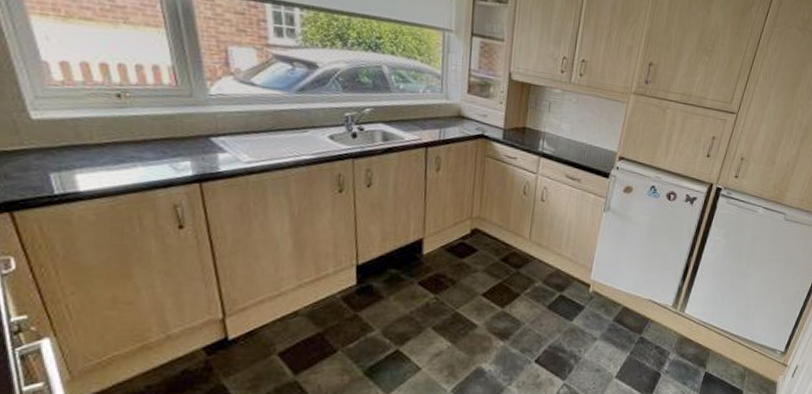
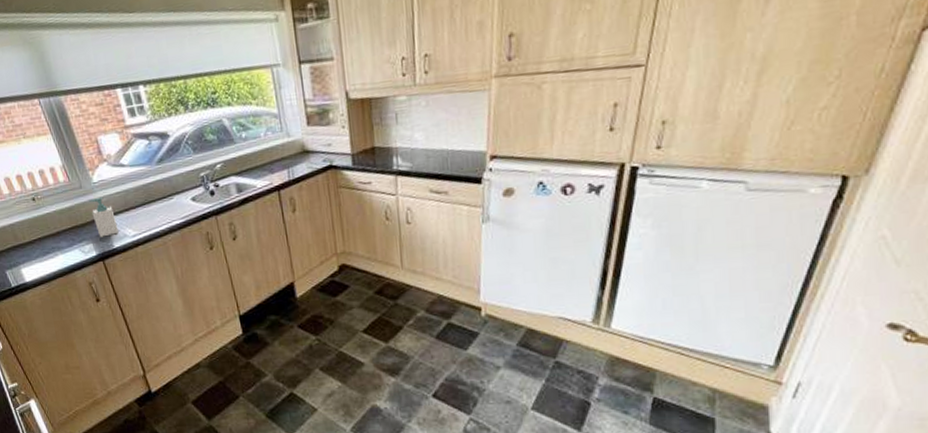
soap bottle: none [198,112,230,157] -> present [89,196,119,238]

